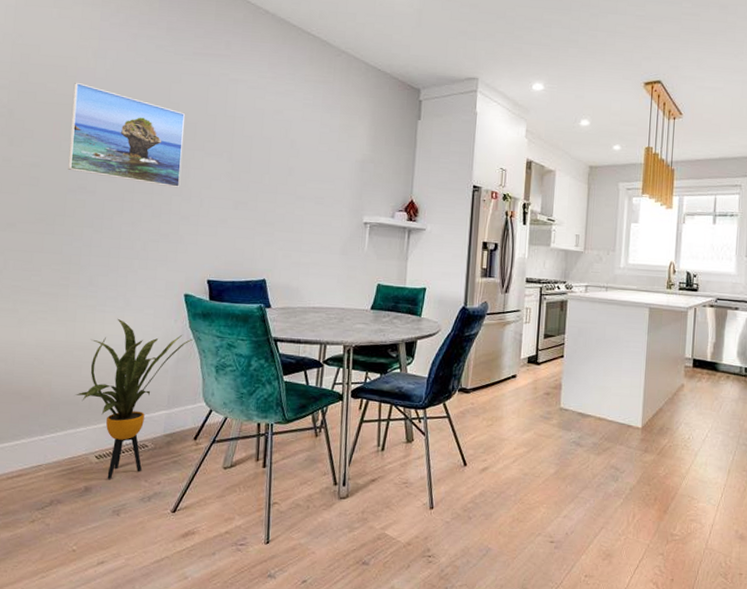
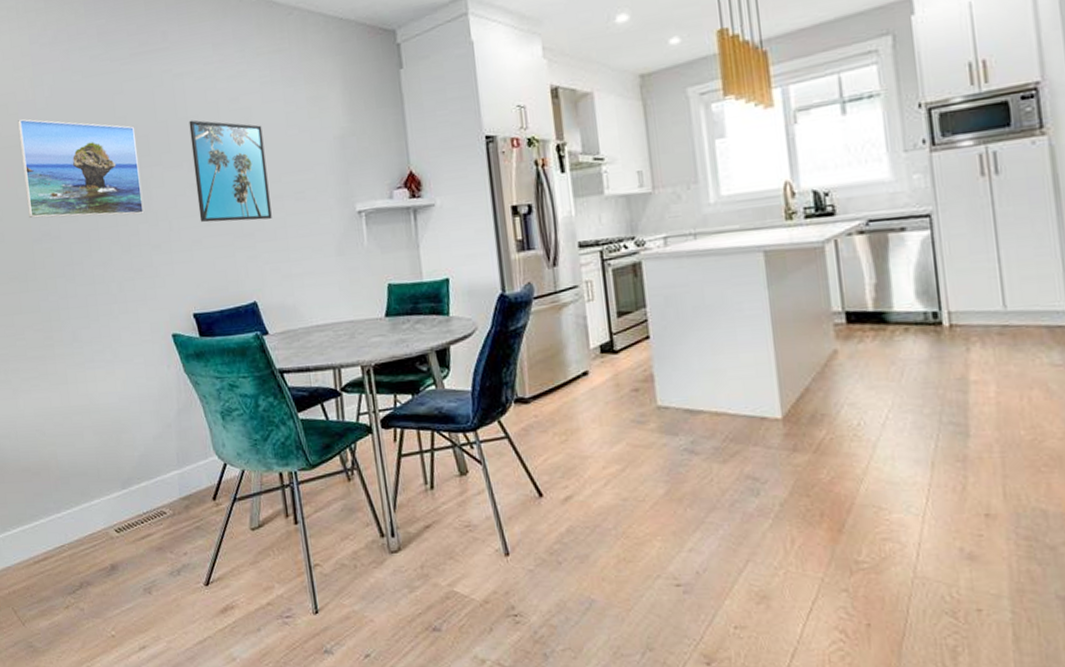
house plant: present [75,318,194,479] -> none [82,373,191,554]
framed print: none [229,120,298,214] -> present [189,120,272,223]

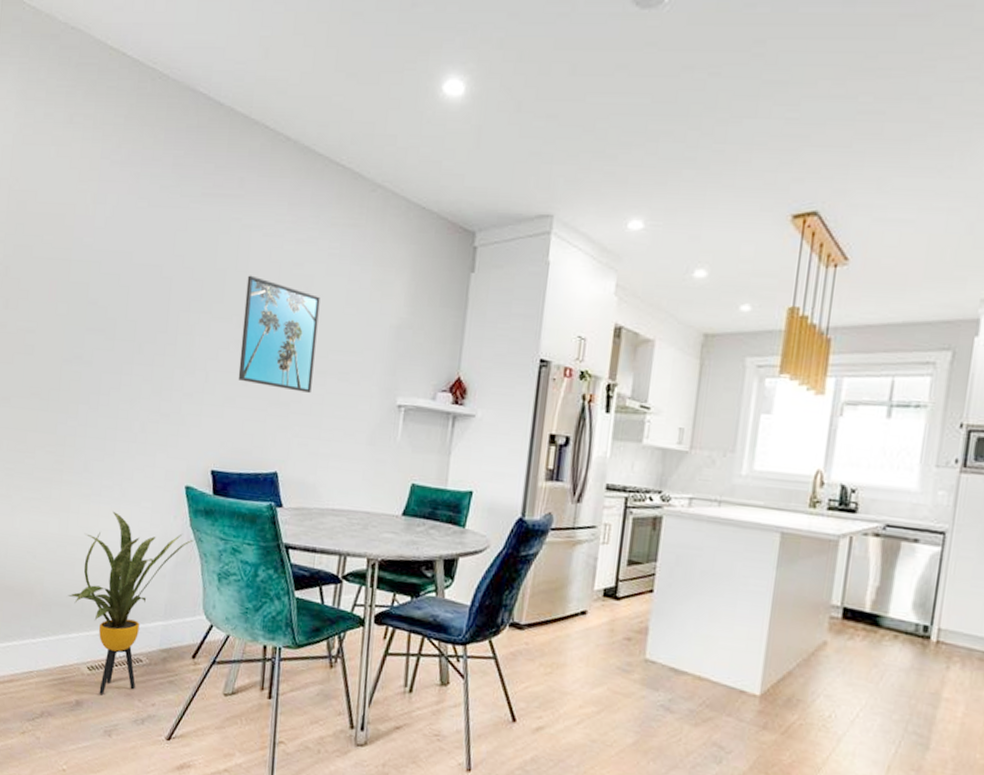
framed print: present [17,118,145,218] -> none [64,233,191,359]
house plant: none [82,373,191,554] -> present [67,510,194,695]

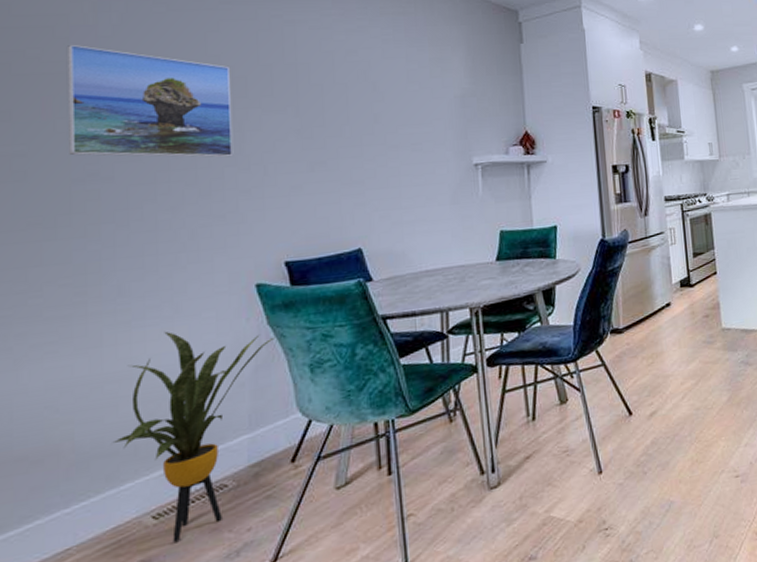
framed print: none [64,233,191,359] -> present [66,44,234,158]
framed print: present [238,275,320,393] -> none [298,66,385,169]

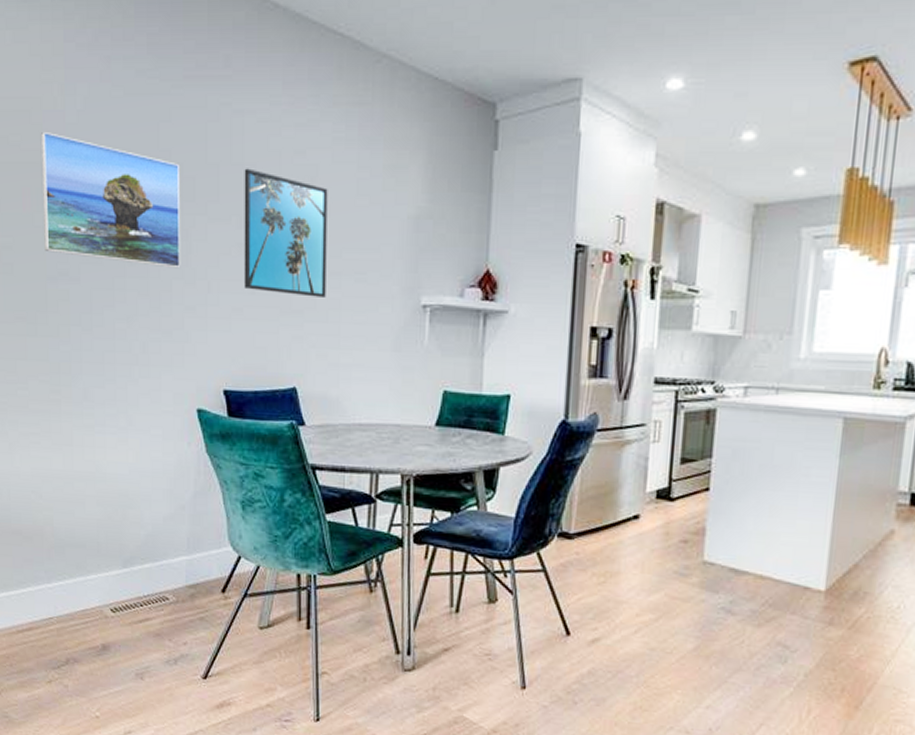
house plant: present [112,331,275,542] -> none [81,441,212,637]
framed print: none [298,66,385,169] -> present [243,168,328,297]

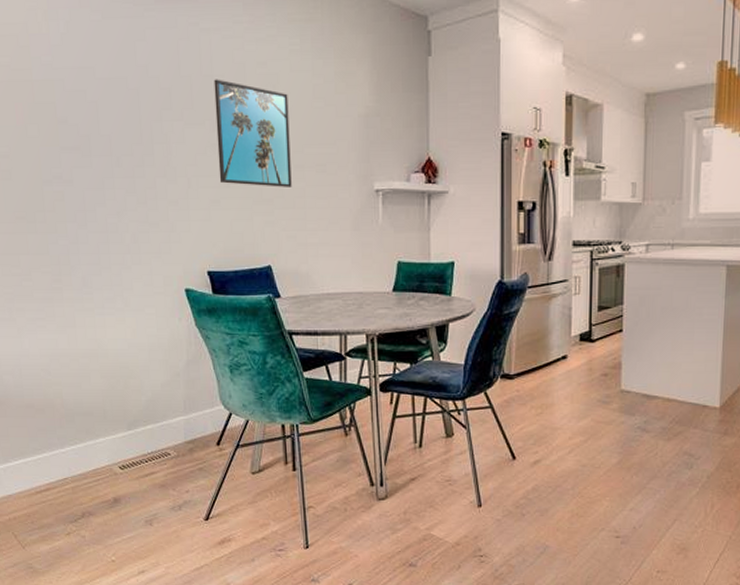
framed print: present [40,131,181,269] -> none [28,52,163,168]

